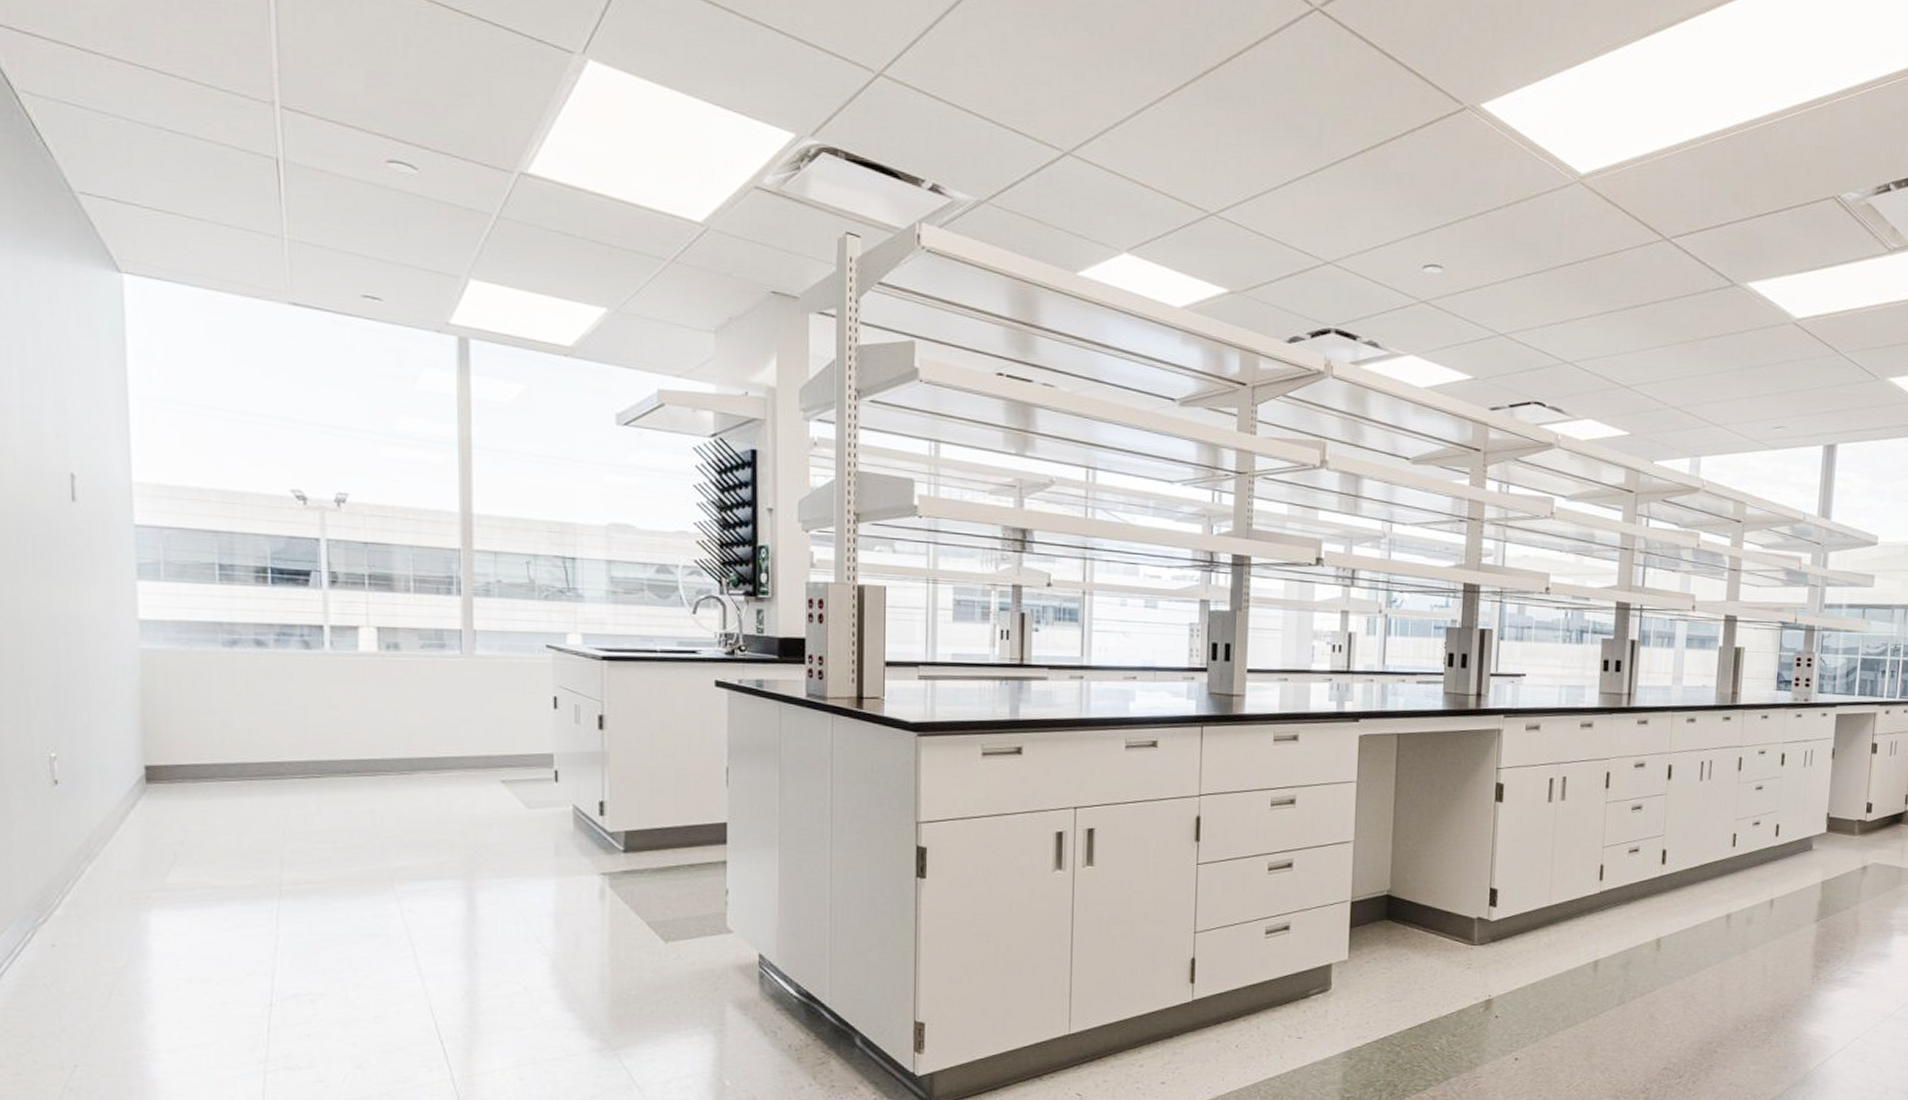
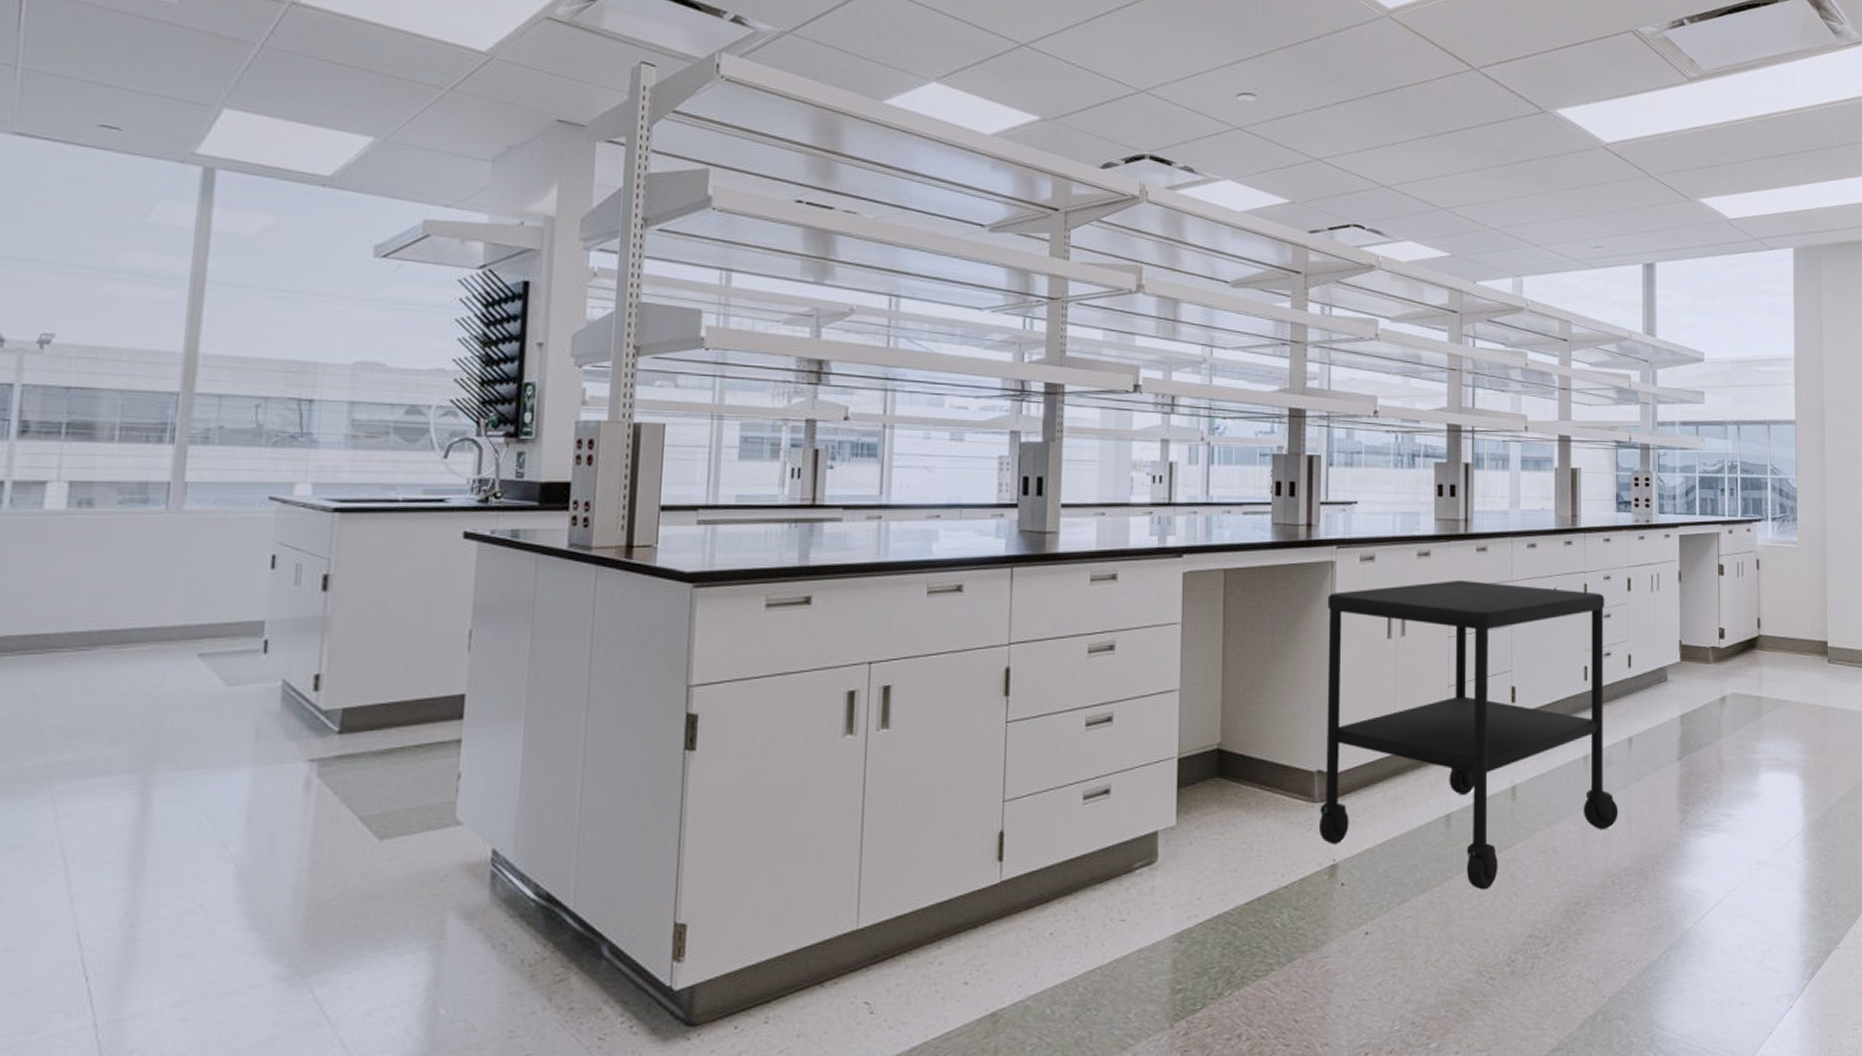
utility cart: none [1476,750,1759,1028] -> present [1318,581,1619,890]

